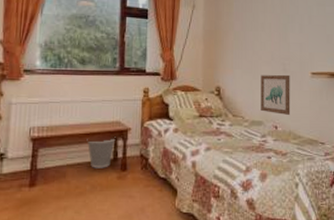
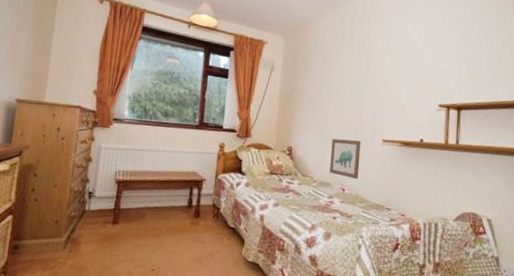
wastebasket: present [87,137,116,168] -> none [165,186,192,214]

